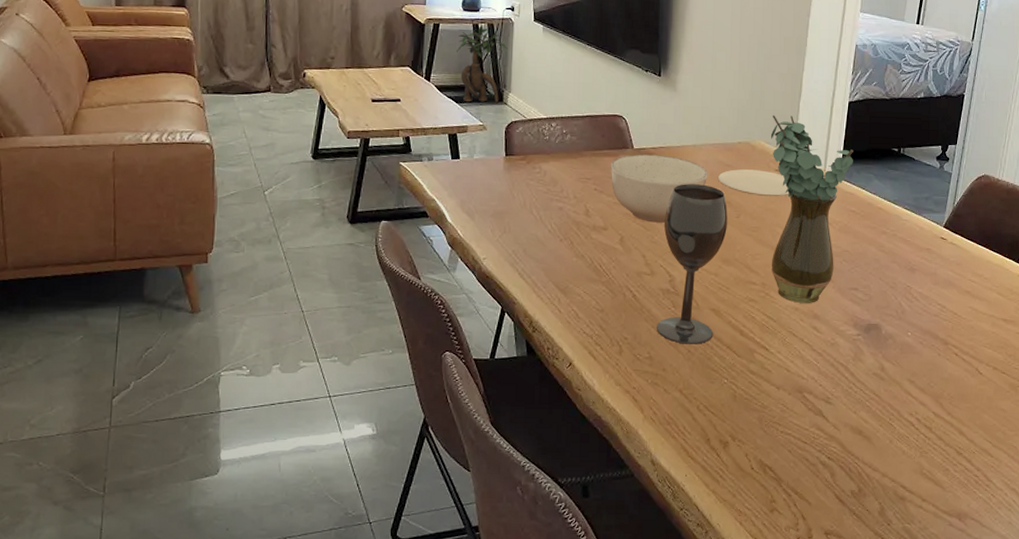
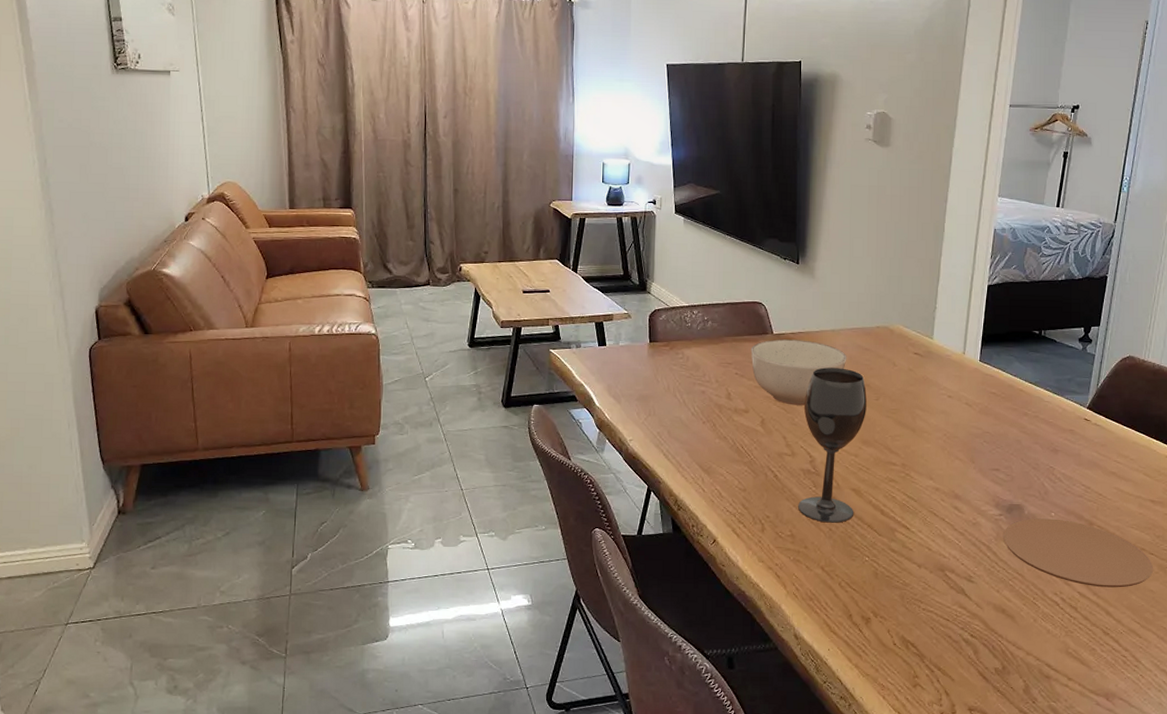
decorative plant: present [457,25,508,104] -> none [602,218,650,293]
plate: present [718,169,790,197] -> none [857,353,929,380]
vase: present [771,115,853,303] -> none [909,300,993,484]
plate: none [861,338,1006,407] -> present [1003,518,1154,588]

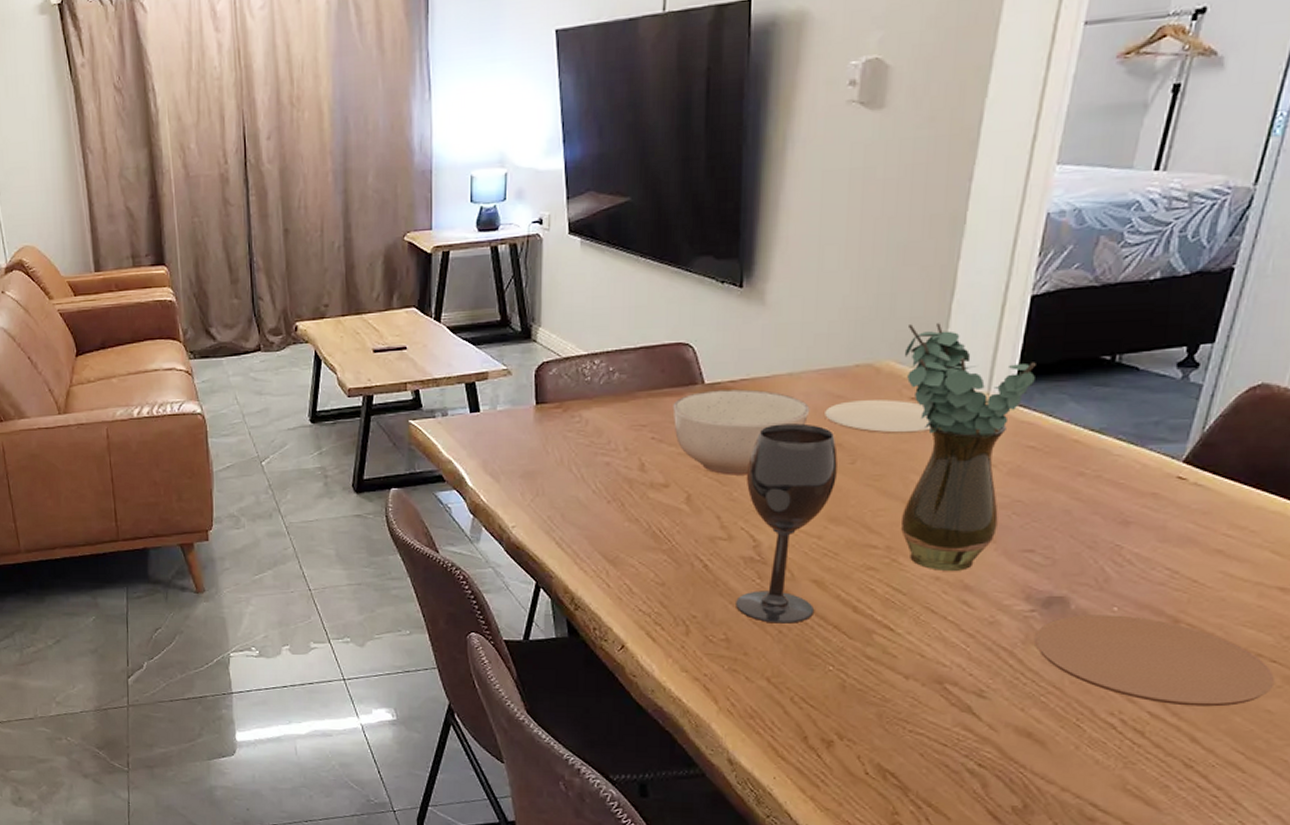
plate: none [857,353,929,380] -> present [825,399,932,435]
vase: none [909,300,993,484] -> present [900,323,1036,571]

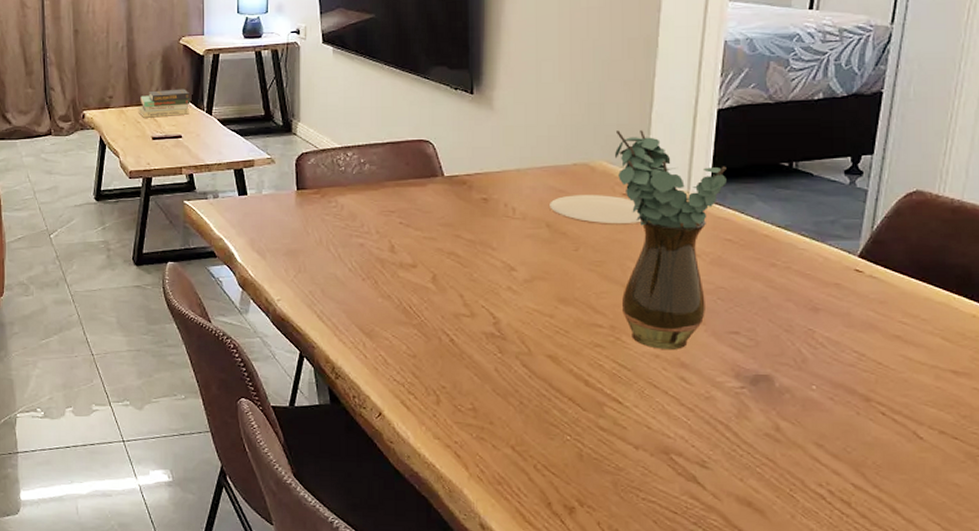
books: none [357,293,416,328] -> present [138,88,191,118]
bowl: present [672,389,810,475] -> none [417,182,537,258]
wine glass: present [736,423,839,624] -> none [480,214,564,395]
plate: present [1035,614,1276,707] -> none [747,392,959,480]

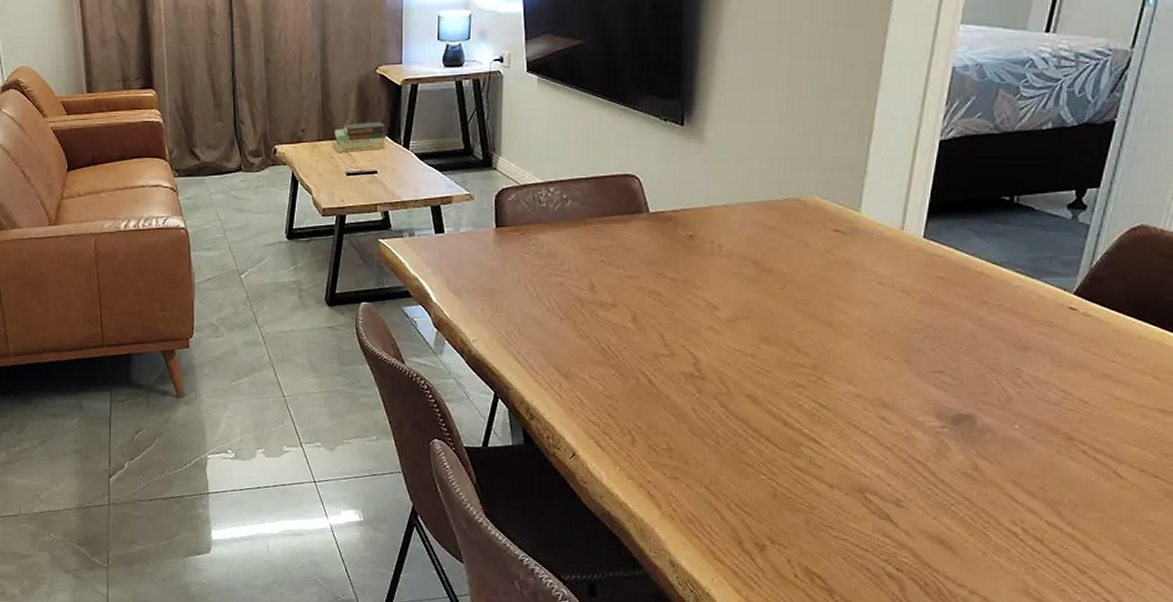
plate: present [550,195,642,226] -> none [757,231,853,263]
vase: present [615,130,727,349] -> none [825,163,944,389]

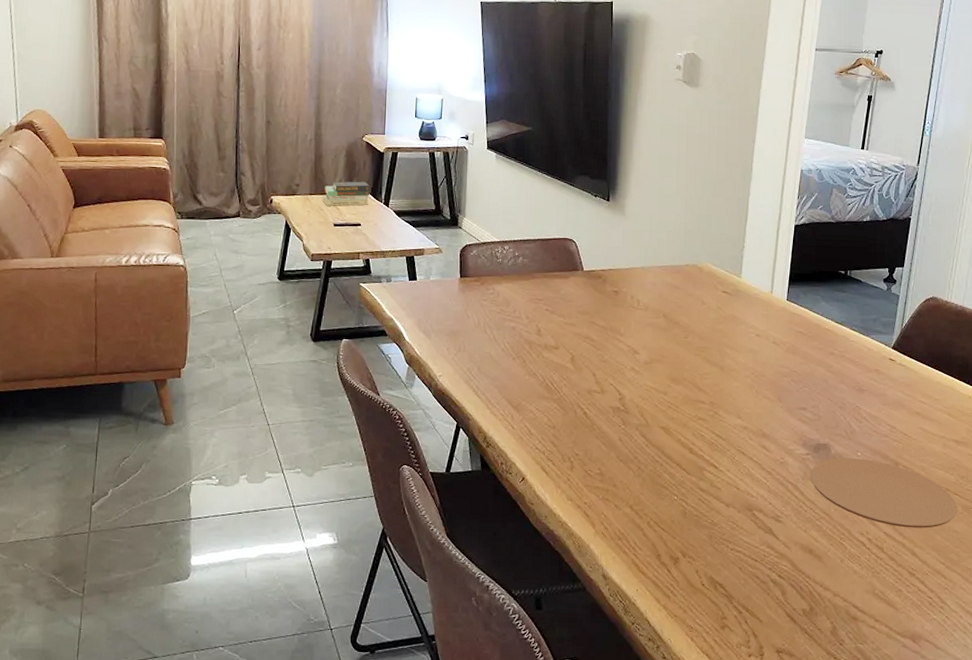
plate: none [946,431,1158,518] -> present [811,458,958,528]

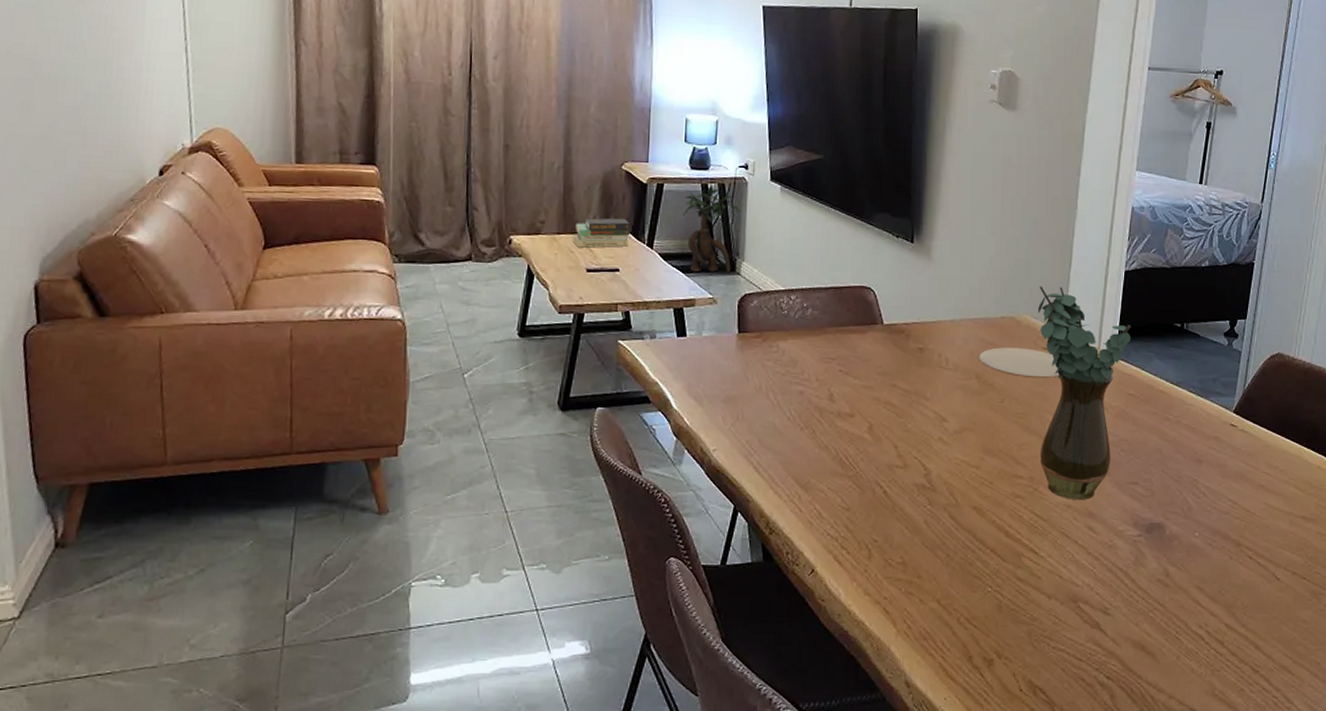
decorative plant: none [414,153,462,228] -> present [683,185,741,274]
plate: none [666,291,737,318] -> present [979,347,1060,379]
vase: none [718,238,800,422] -> present [1038,286,1131,500]
plate: present [811,458,958,528] -> none [1143,539,1306,618]

